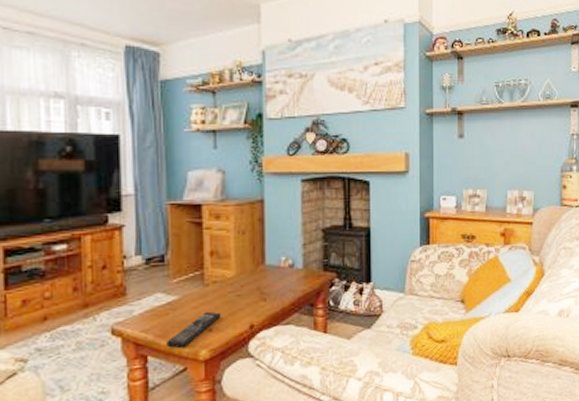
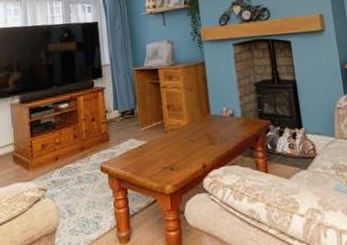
remote control: present [166,311,222,348] -> none [140,153,180,183]

